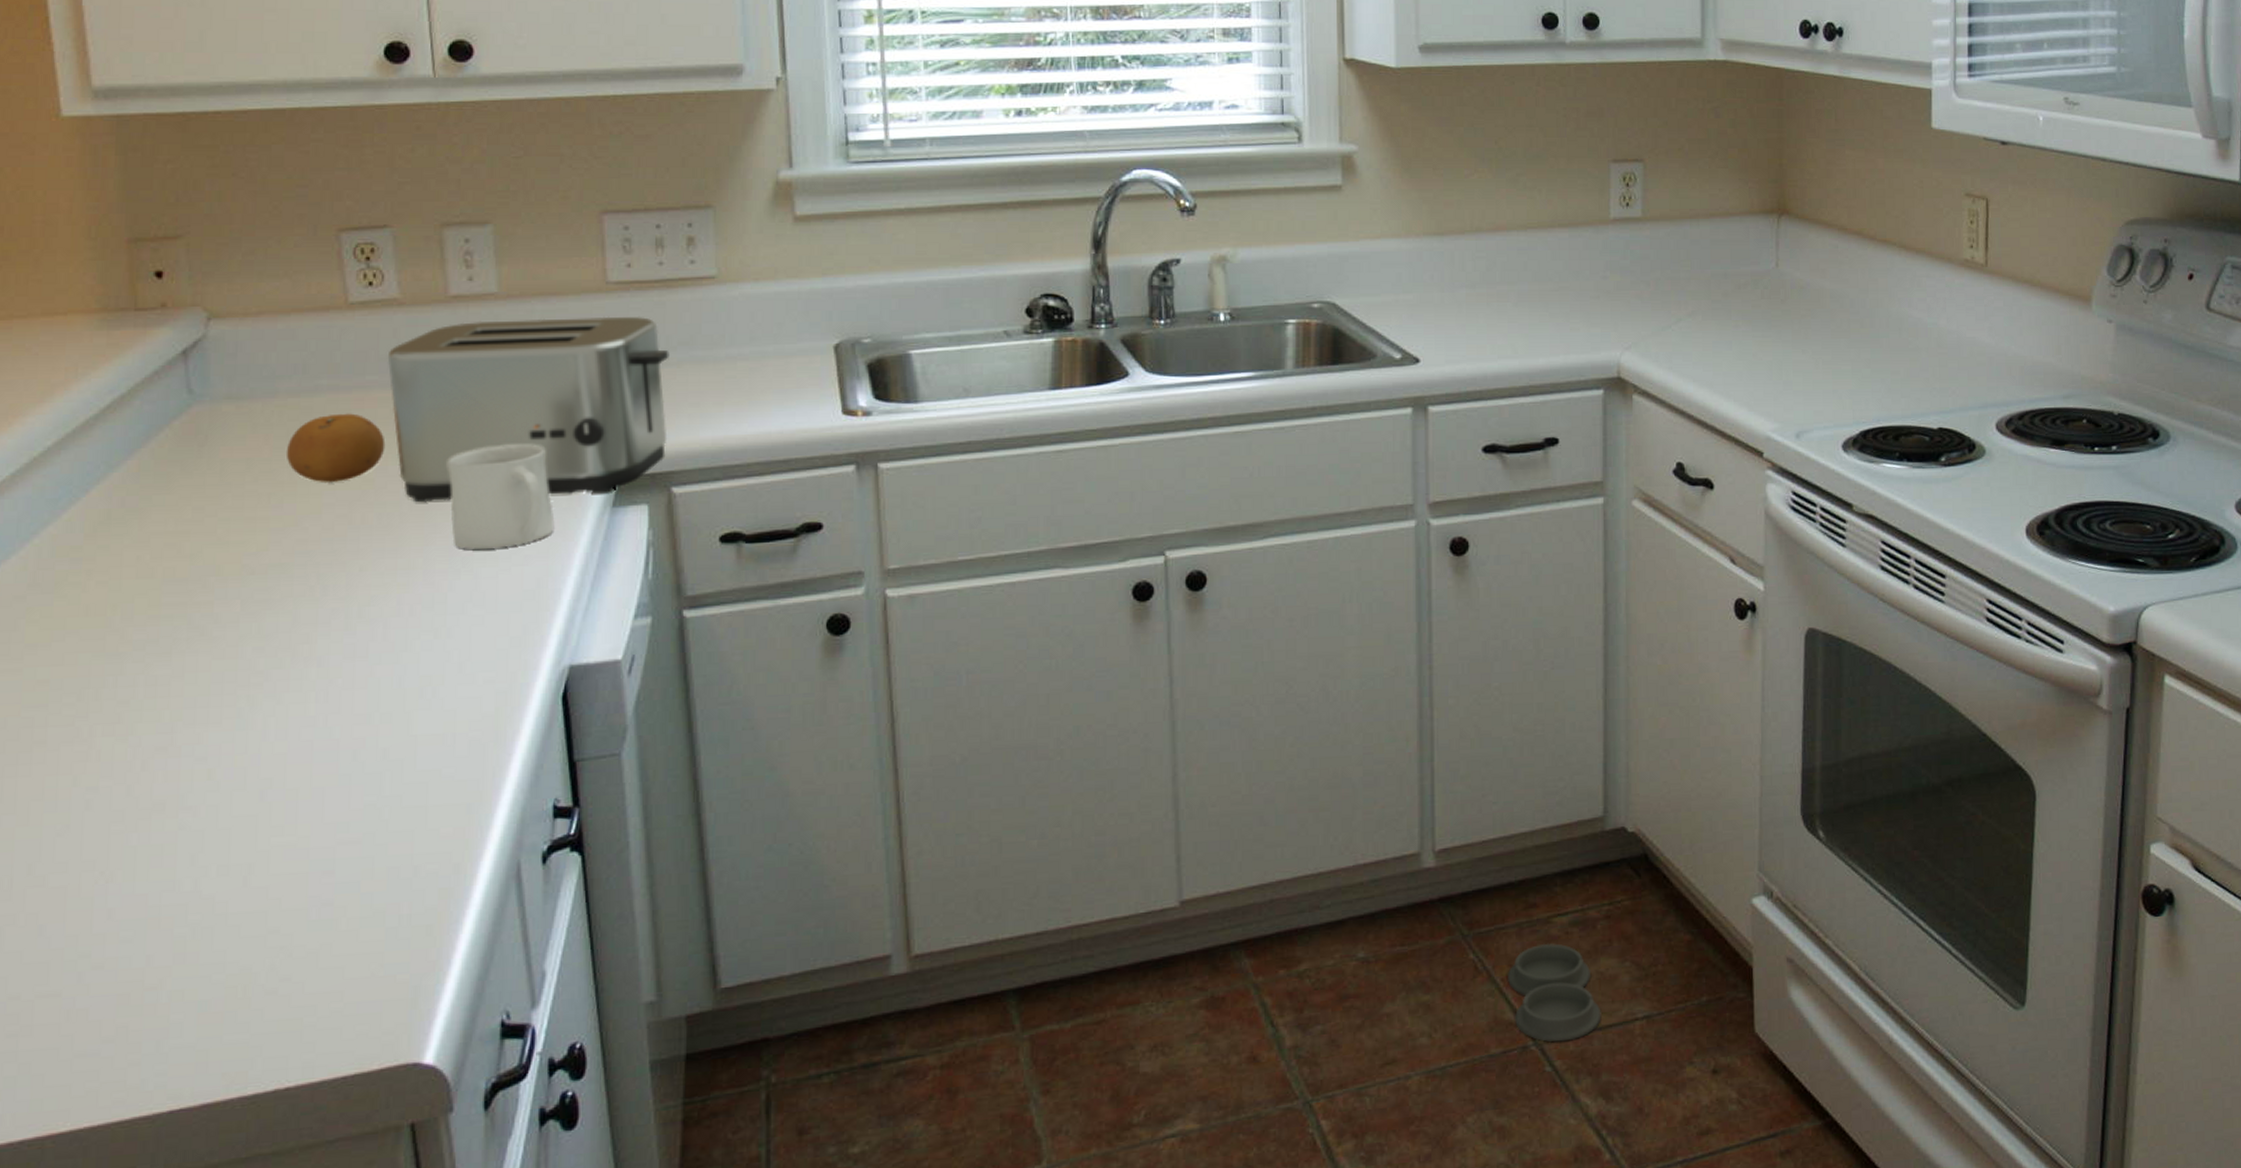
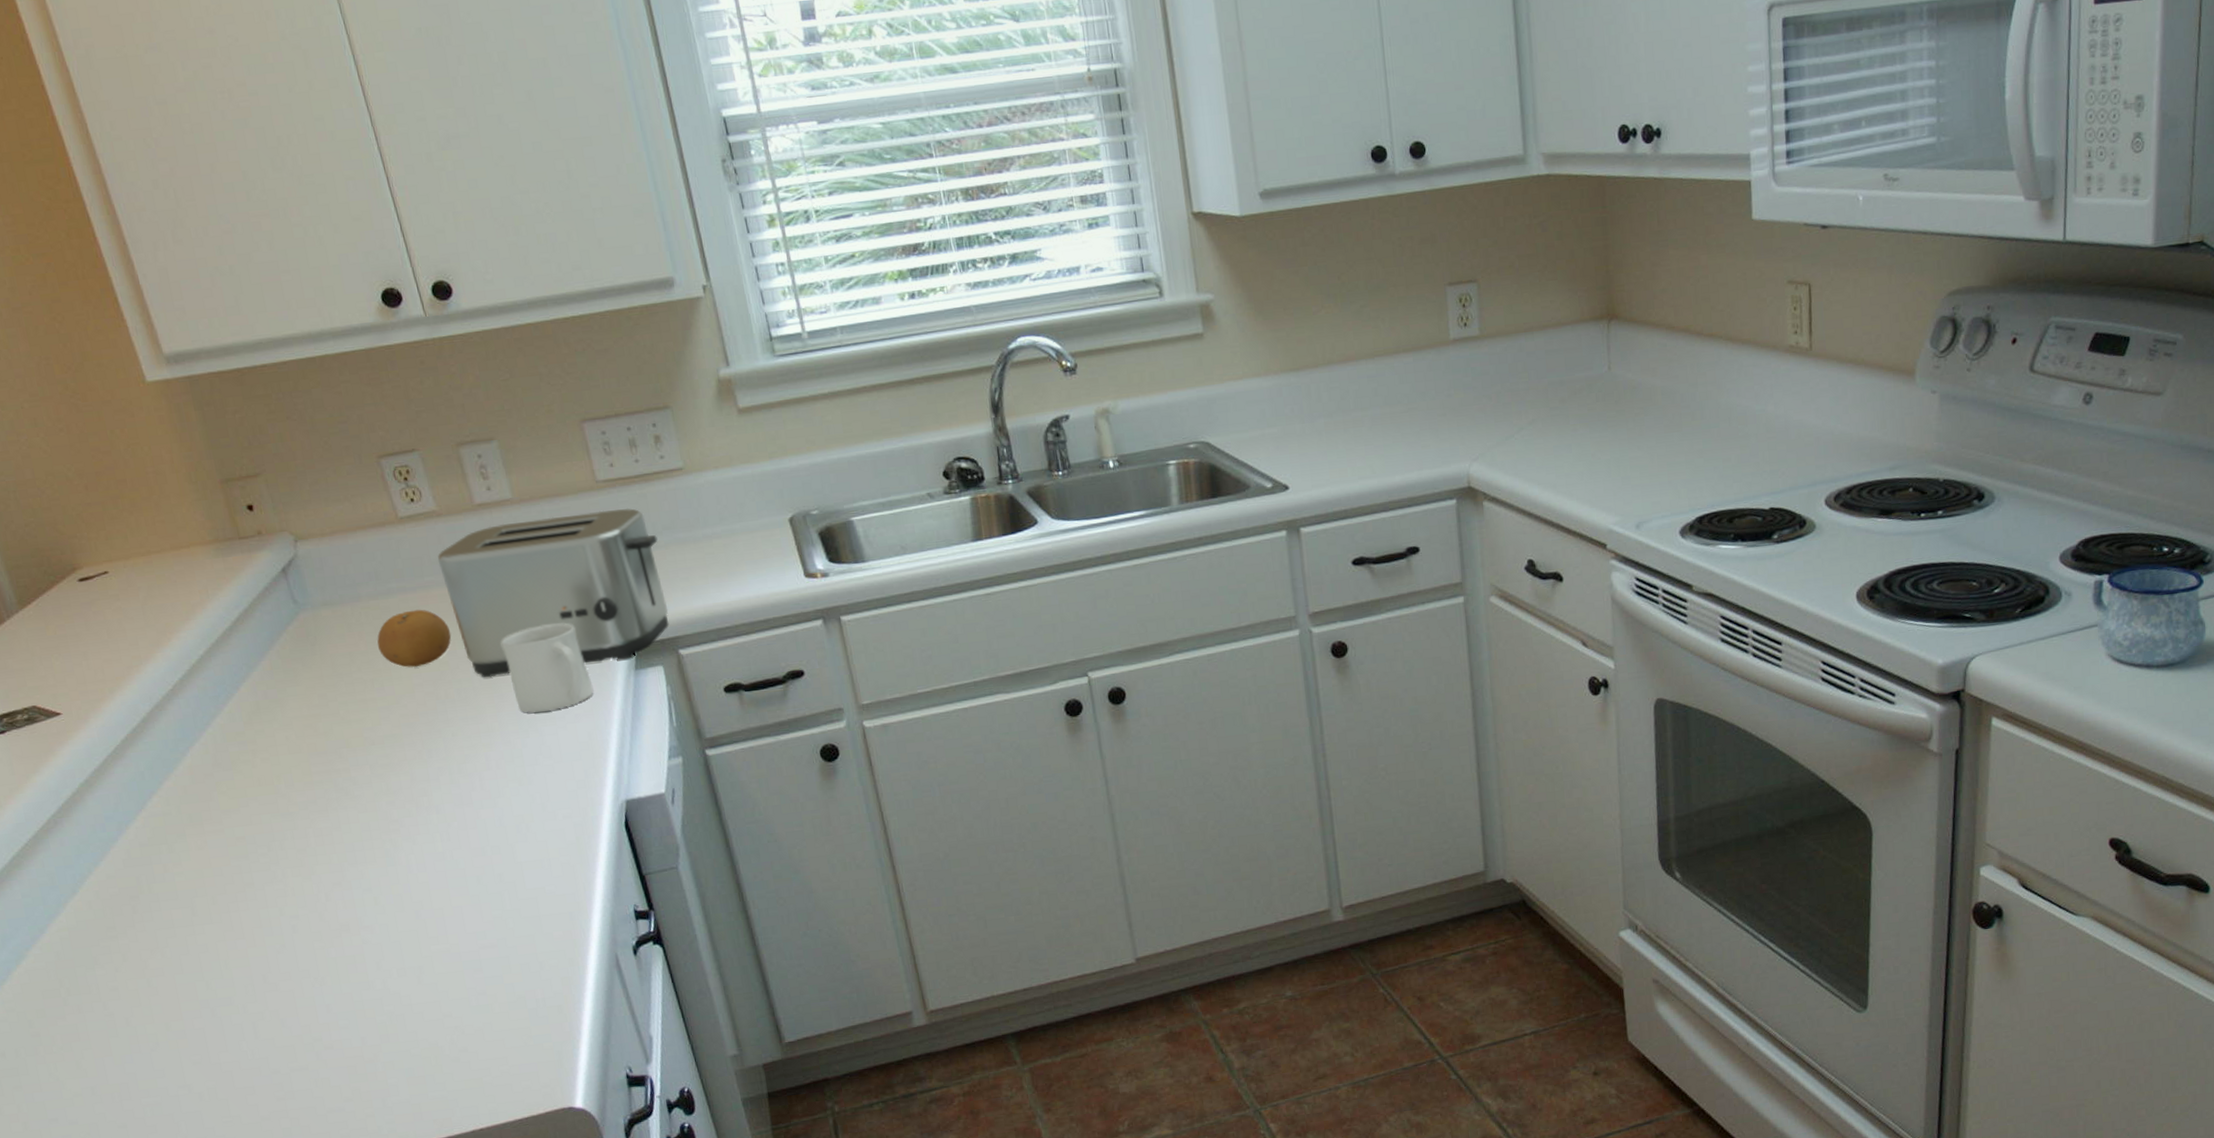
pet bowl: present [1508,943,1602,1042] -> none [1413,977,1496,1056]

